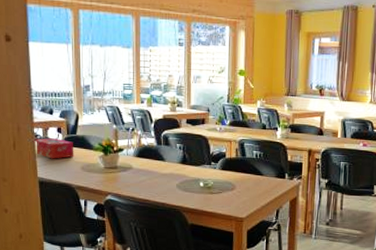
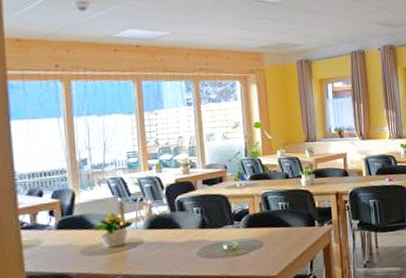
tissue box: present [33,138,74,159] -> none [18,222,71,248]

